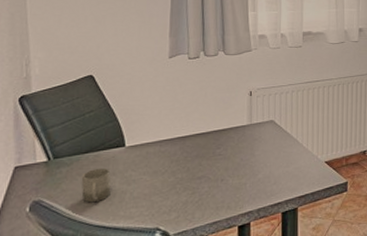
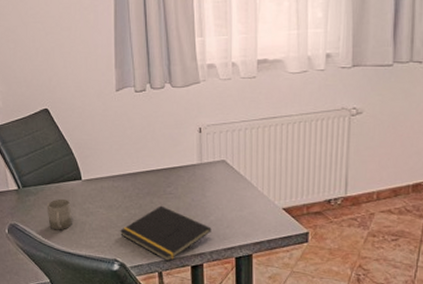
notepad: none [163,167,259,225] -> present [119,205,212,262]

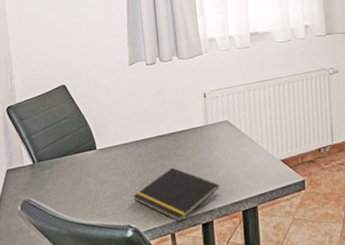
cup: present [46,198,72,230] -> none [61,169,87,202]

